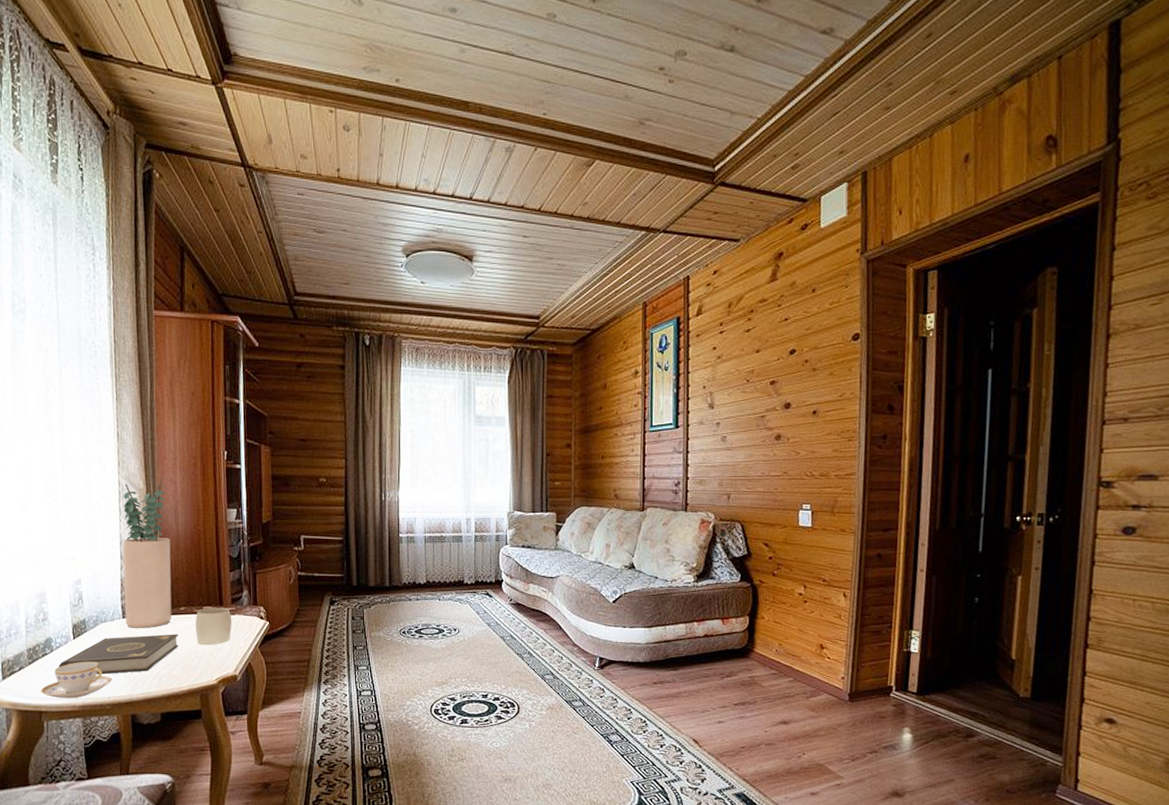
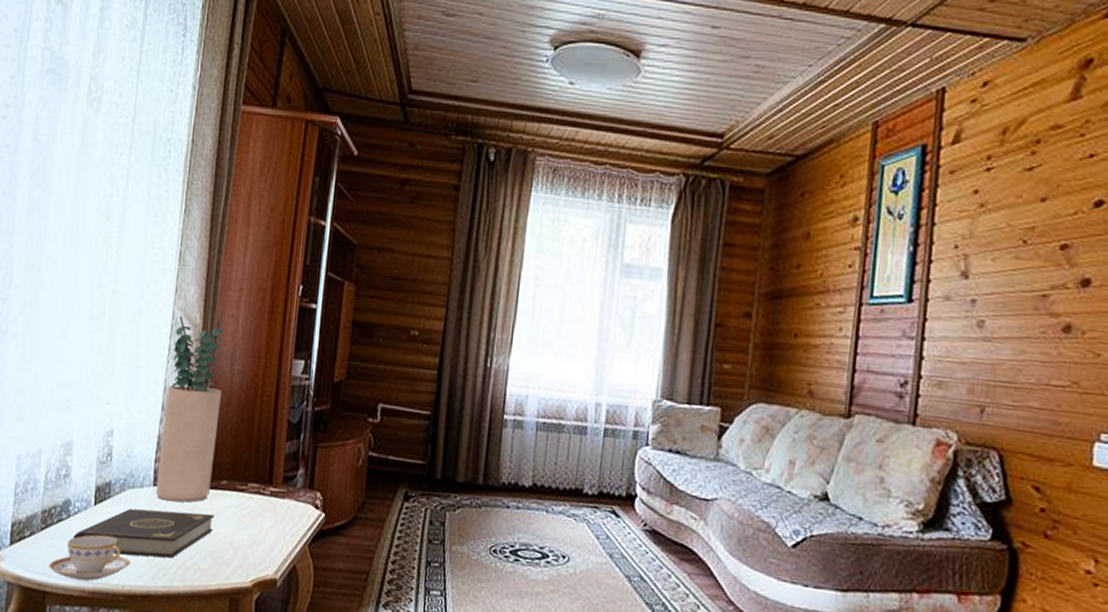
mug: present [195,607,233,646] -> none [235,485,281,536]

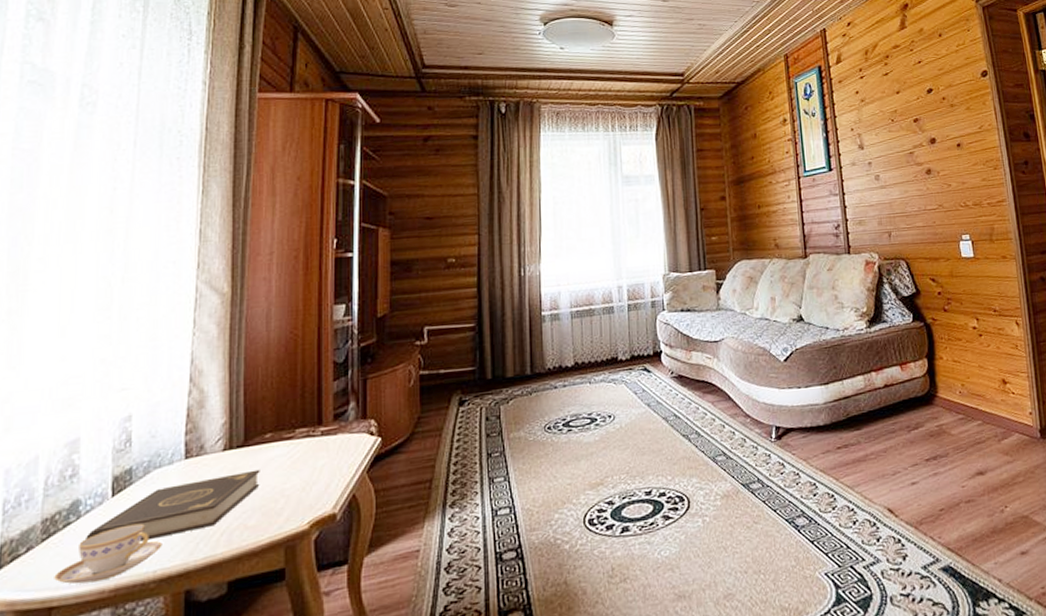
vase: present [155,312,226,503] -> none [188,277,259,471]

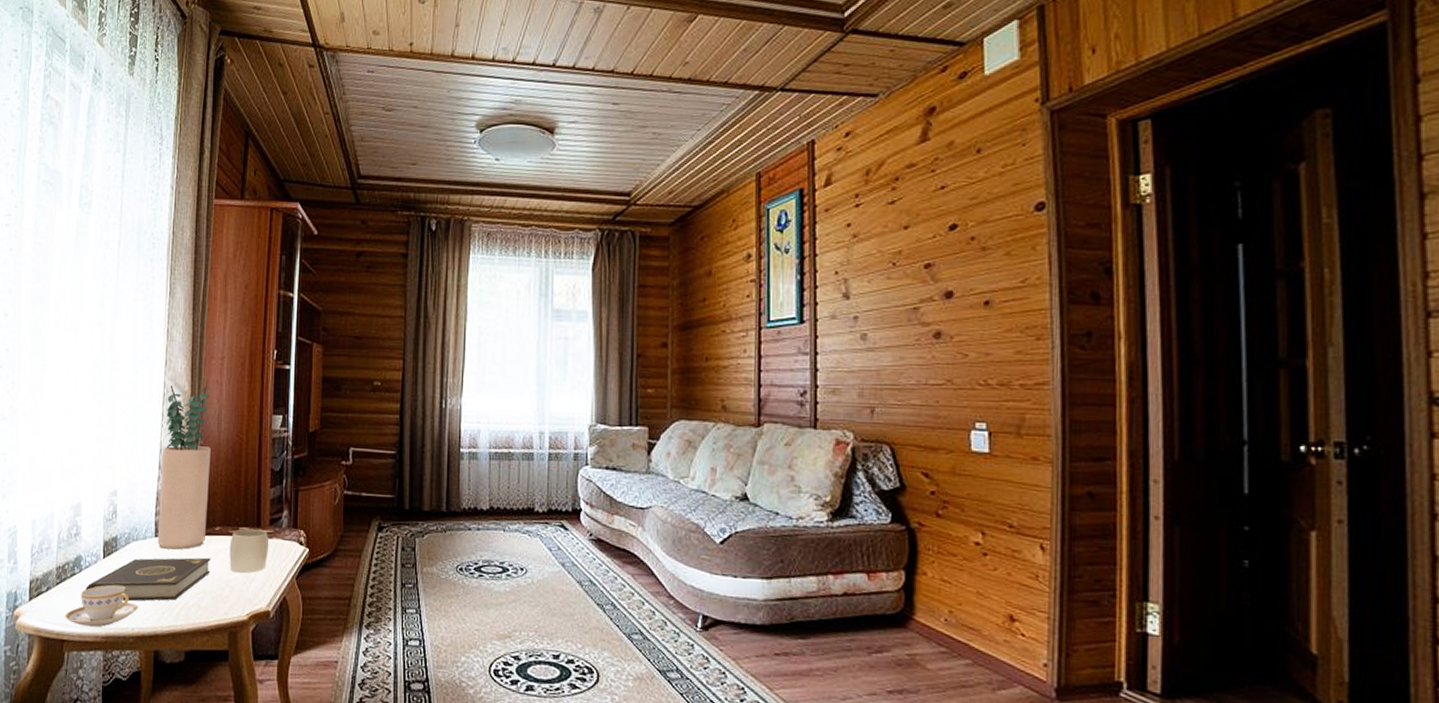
vase: none [188,277,259,471] -> present [157,379,212,550]
mug: none [284,426,334,481] -> present [229,528,269,574]

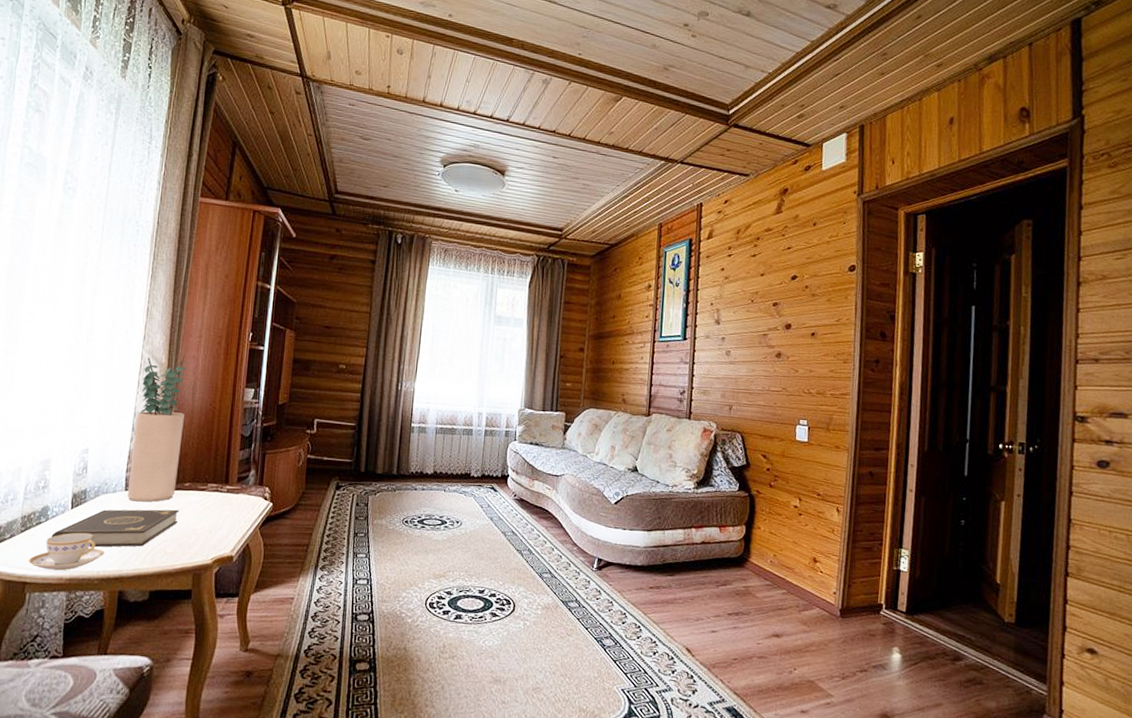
mug: present [229,528,269,574] -> none [197,485,236,524]

